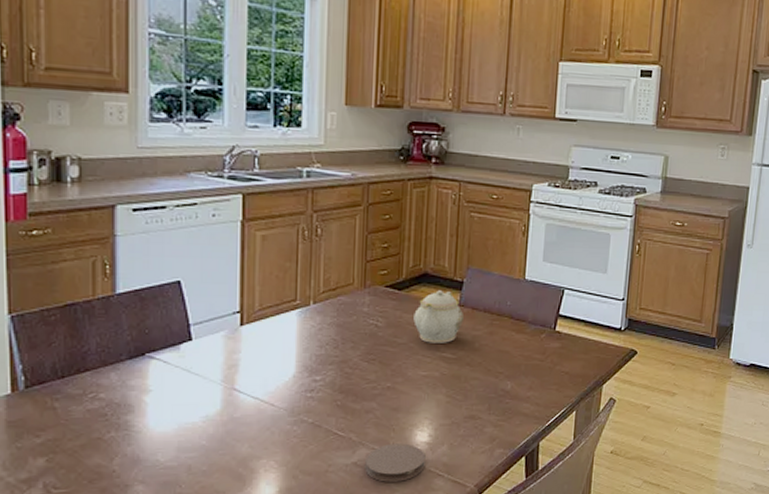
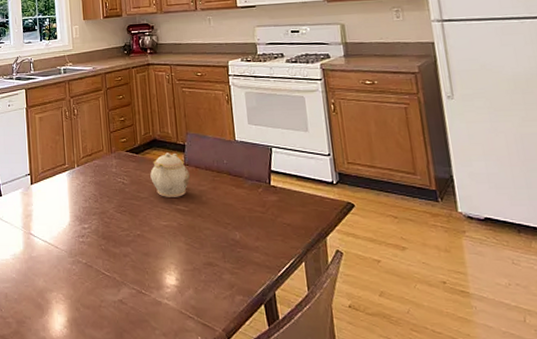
coaster: present [365,443,426,482] -> none [128,285,177,320]

